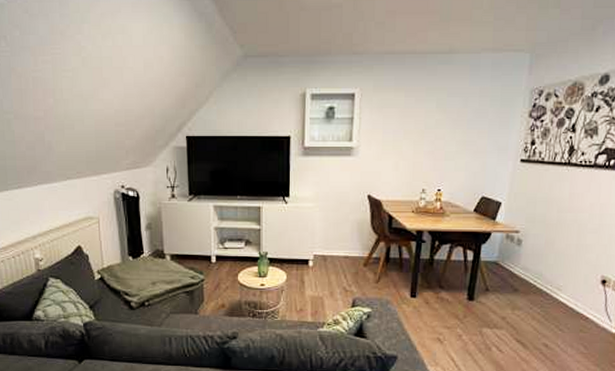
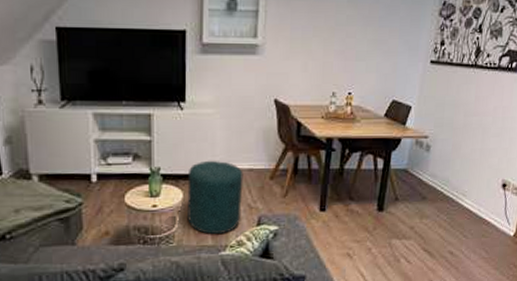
ottoman: none [290,248,340,312] -> present [187,161,243,234]

